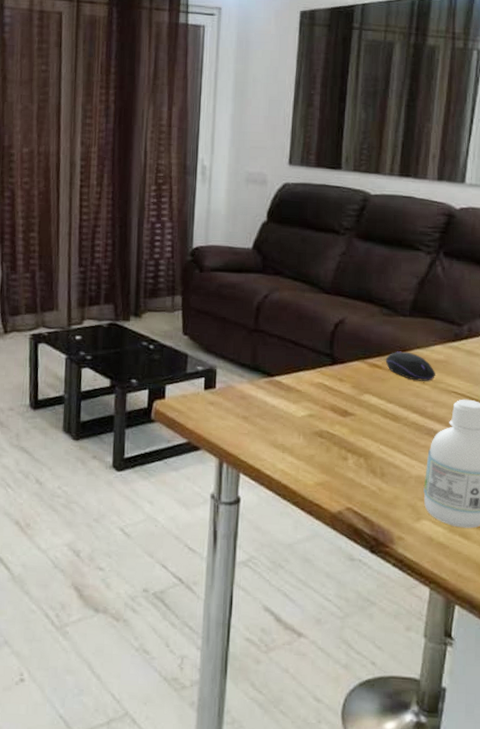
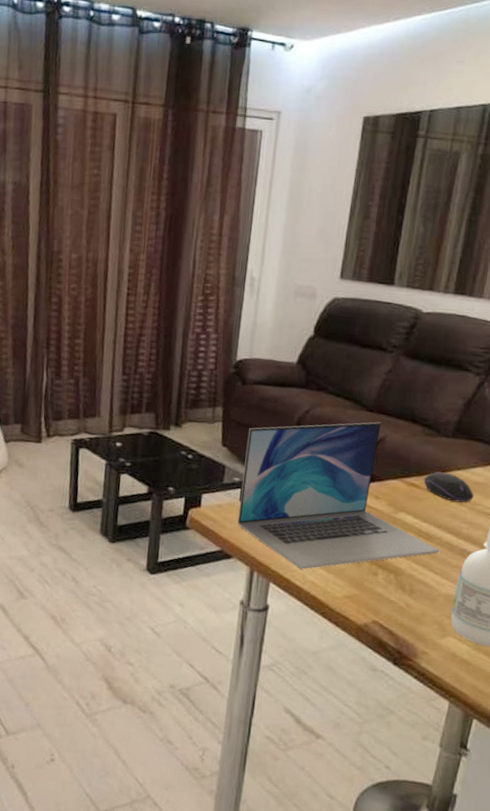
laptop: none [203,304,407,458] -> present [237,422,440,570]

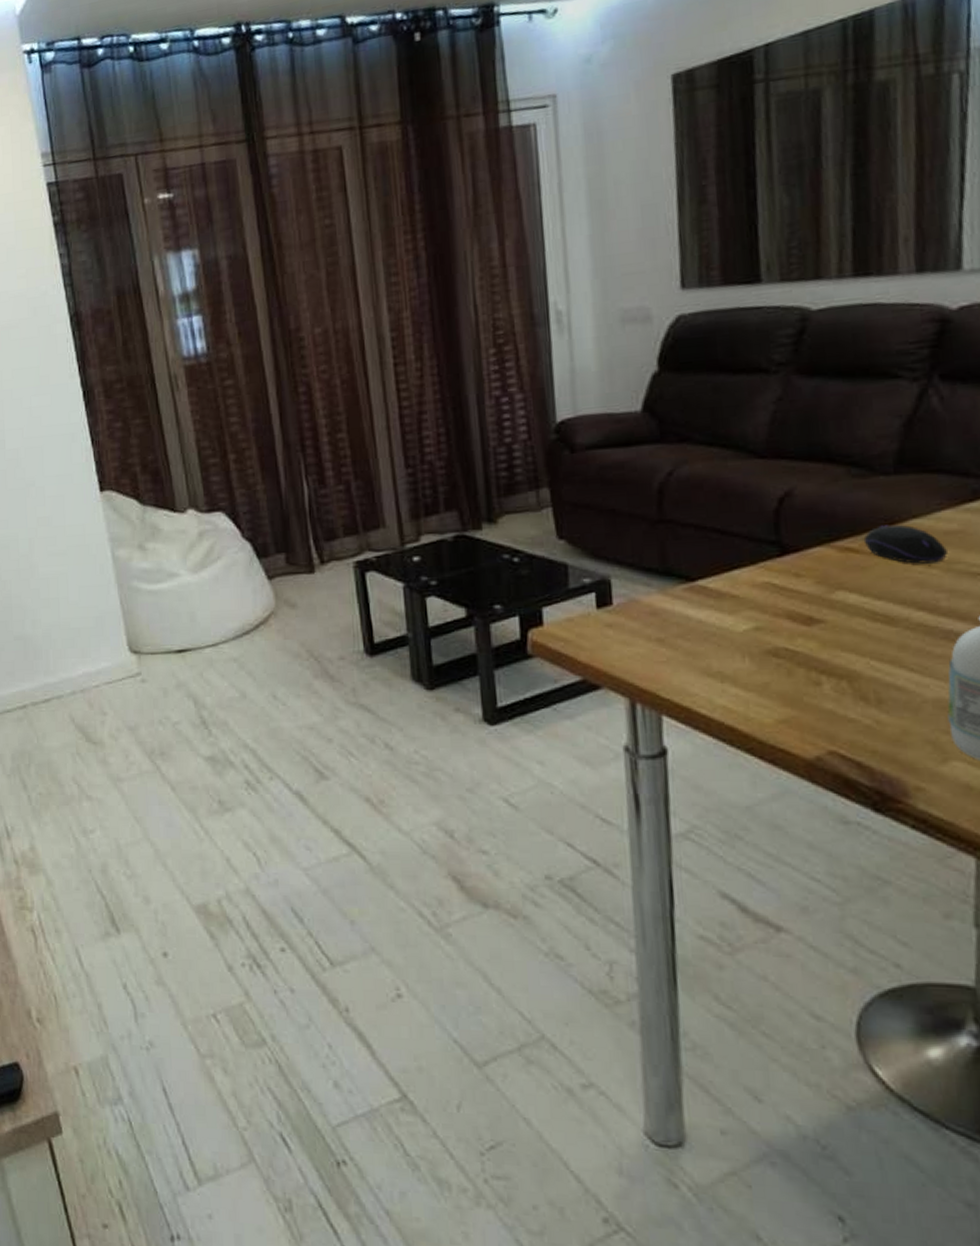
laptop: present [237,422,440,570] -> none [591,470,911,691]

